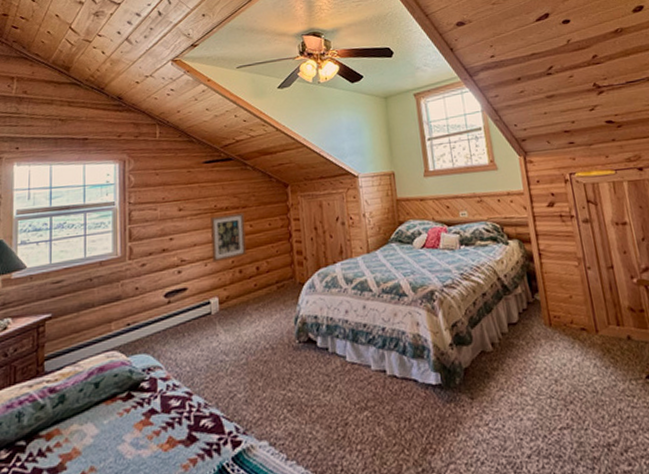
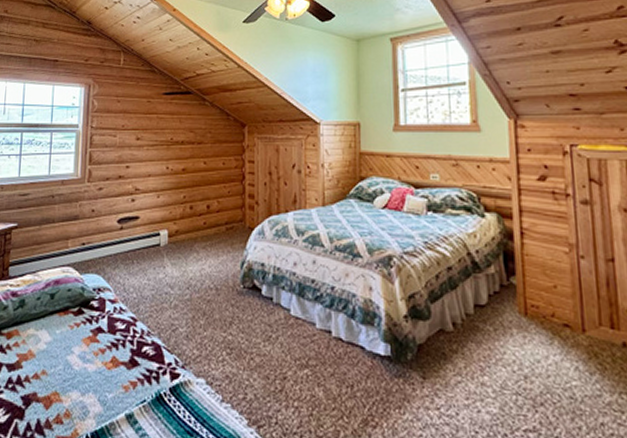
wall art: present [211,212,247,263] -> none [165,149,199,195]

